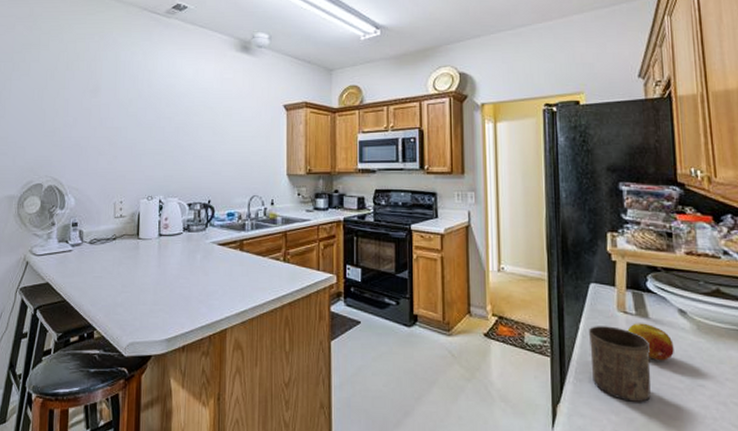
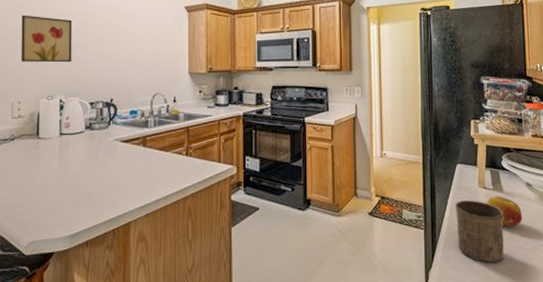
wall art: none [123,115,172,163] -> present [20,15,73,63]

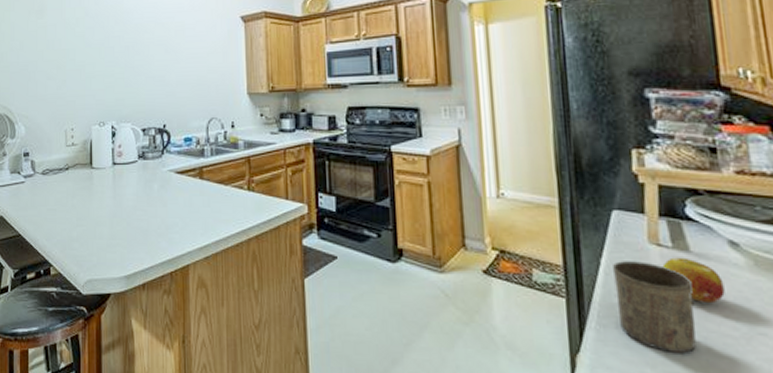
wall art: present [20,15,73,63] -> none [72,35,122,86]

